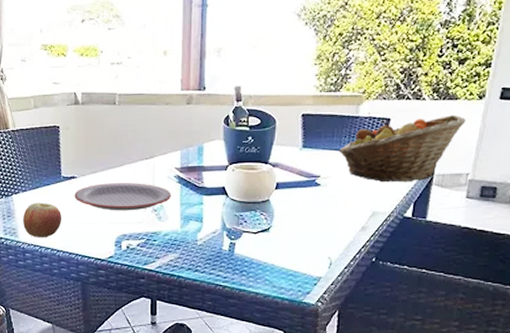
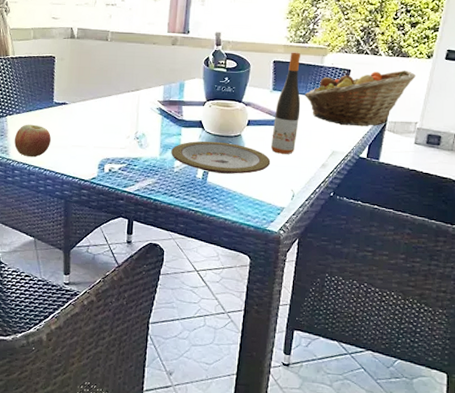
plate: present [74,183,171,211] -> none [64,111,153,137]
plate: none [193,209,304,244] -> present [171,141,271,174]
wine bottle: none [303,102,335,218] -> present [270,52,301,154]

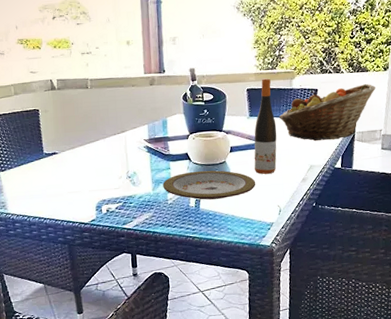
apple: present [14,124,51,158] -> none [11,177,46,209]

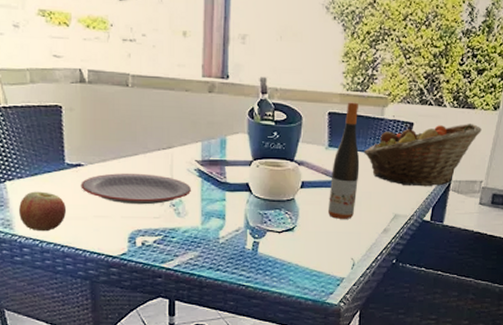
apple: none [11,177,46,209] -> present [19,191,66,232]
plate: none [56,154,142,180] -> present [81,173,191,205]
plate: present [163,170,256,200] -> none [215,206,328,243]

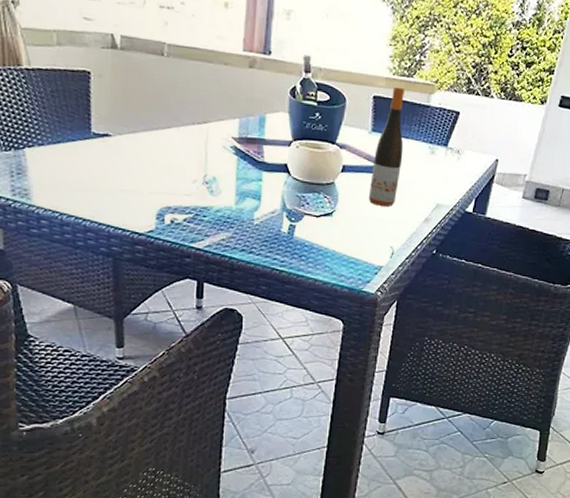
apple: present [19,191,66,232] -> none [38,160,90,204]
plate: present [81,173,191,205] -> none [107,146,226,181]
fruit basket: present [364,123,482,187] -> none [408,114,528,178]

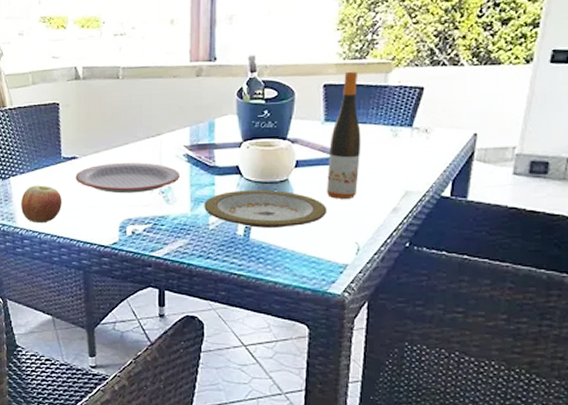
apple: none [38,160,90,204] -> present [21,185,62,224]
plate: none [107,146,226,181] -> present [75,162,180,194]
plate: none [250,188,368,228] -> present [204,189,328,228]

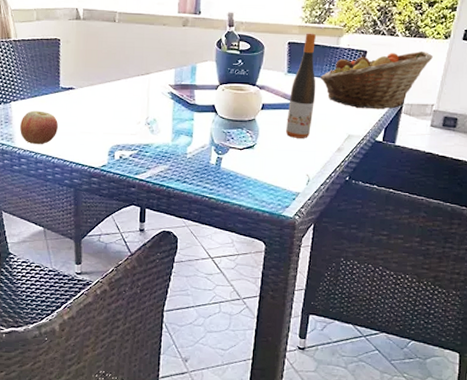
plate: present [75,162,180,194] -> none [71,96,164,123]
plate: present [204,189,328,228] -> none [183,125,286,160]
fruit basket: none [365,81,511,158] -> present [320,50,433,110]

